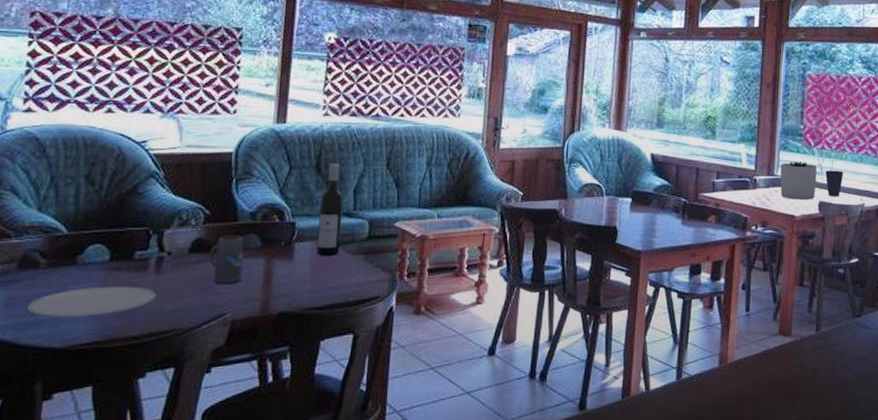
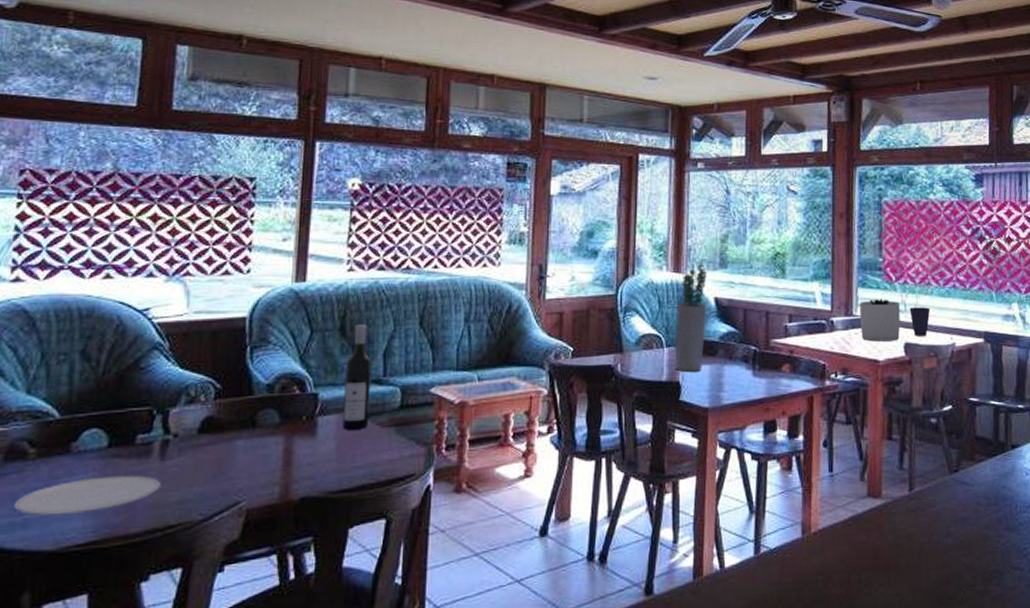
beer mug: present [209,235,244,284] -> none [220,411,261,468]
vase: none [612,119,645,218] -> present [674,259,707,372]

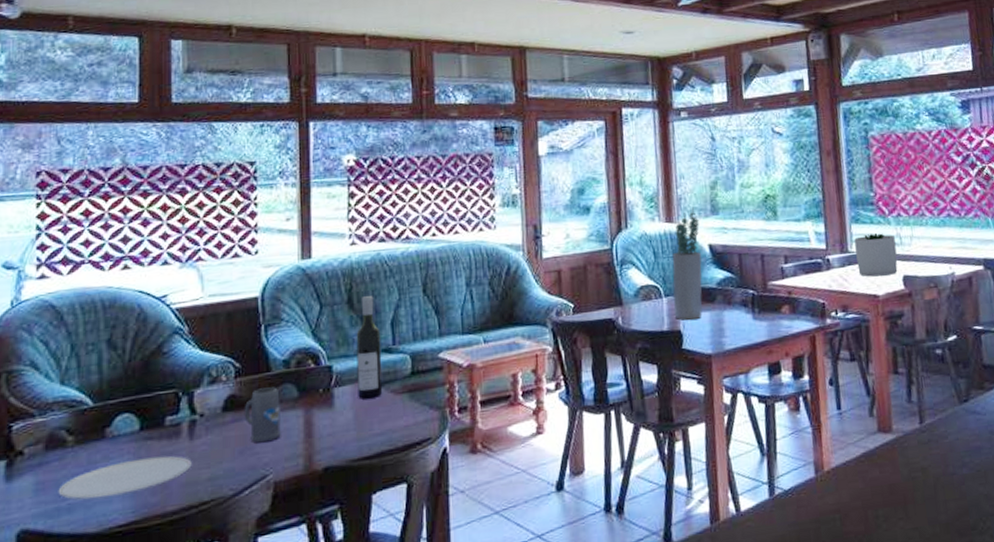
beer mug: none [220,411,261,468] -> present [244,387,281,444]
cup: present [909,307,930,336] -> none [905,238,927,269]

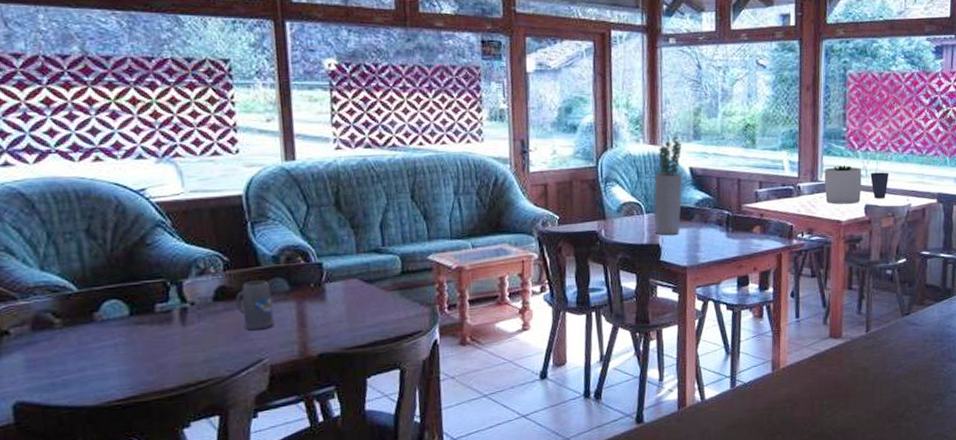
plate: present [58,456,192,501] -> none [50,339,186,377]
bottle: present [356,296,383,400] -> none [345,199,374,295]
cup: none [905,238,927,269] -> present [870,172,889,199]

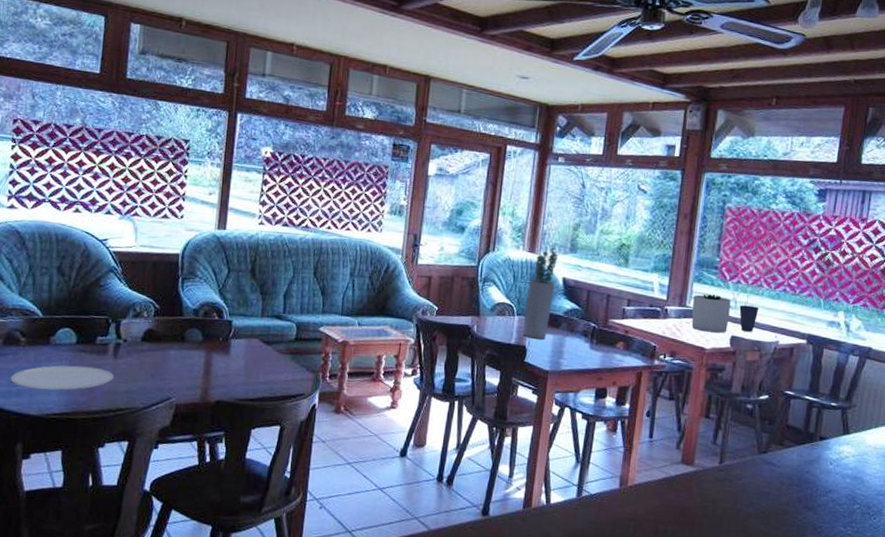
plate: none [50,339,186,377] -> present [10,365,114,391]
beer mug: present [235,280,274,331] -> none [158,328,188,372]

